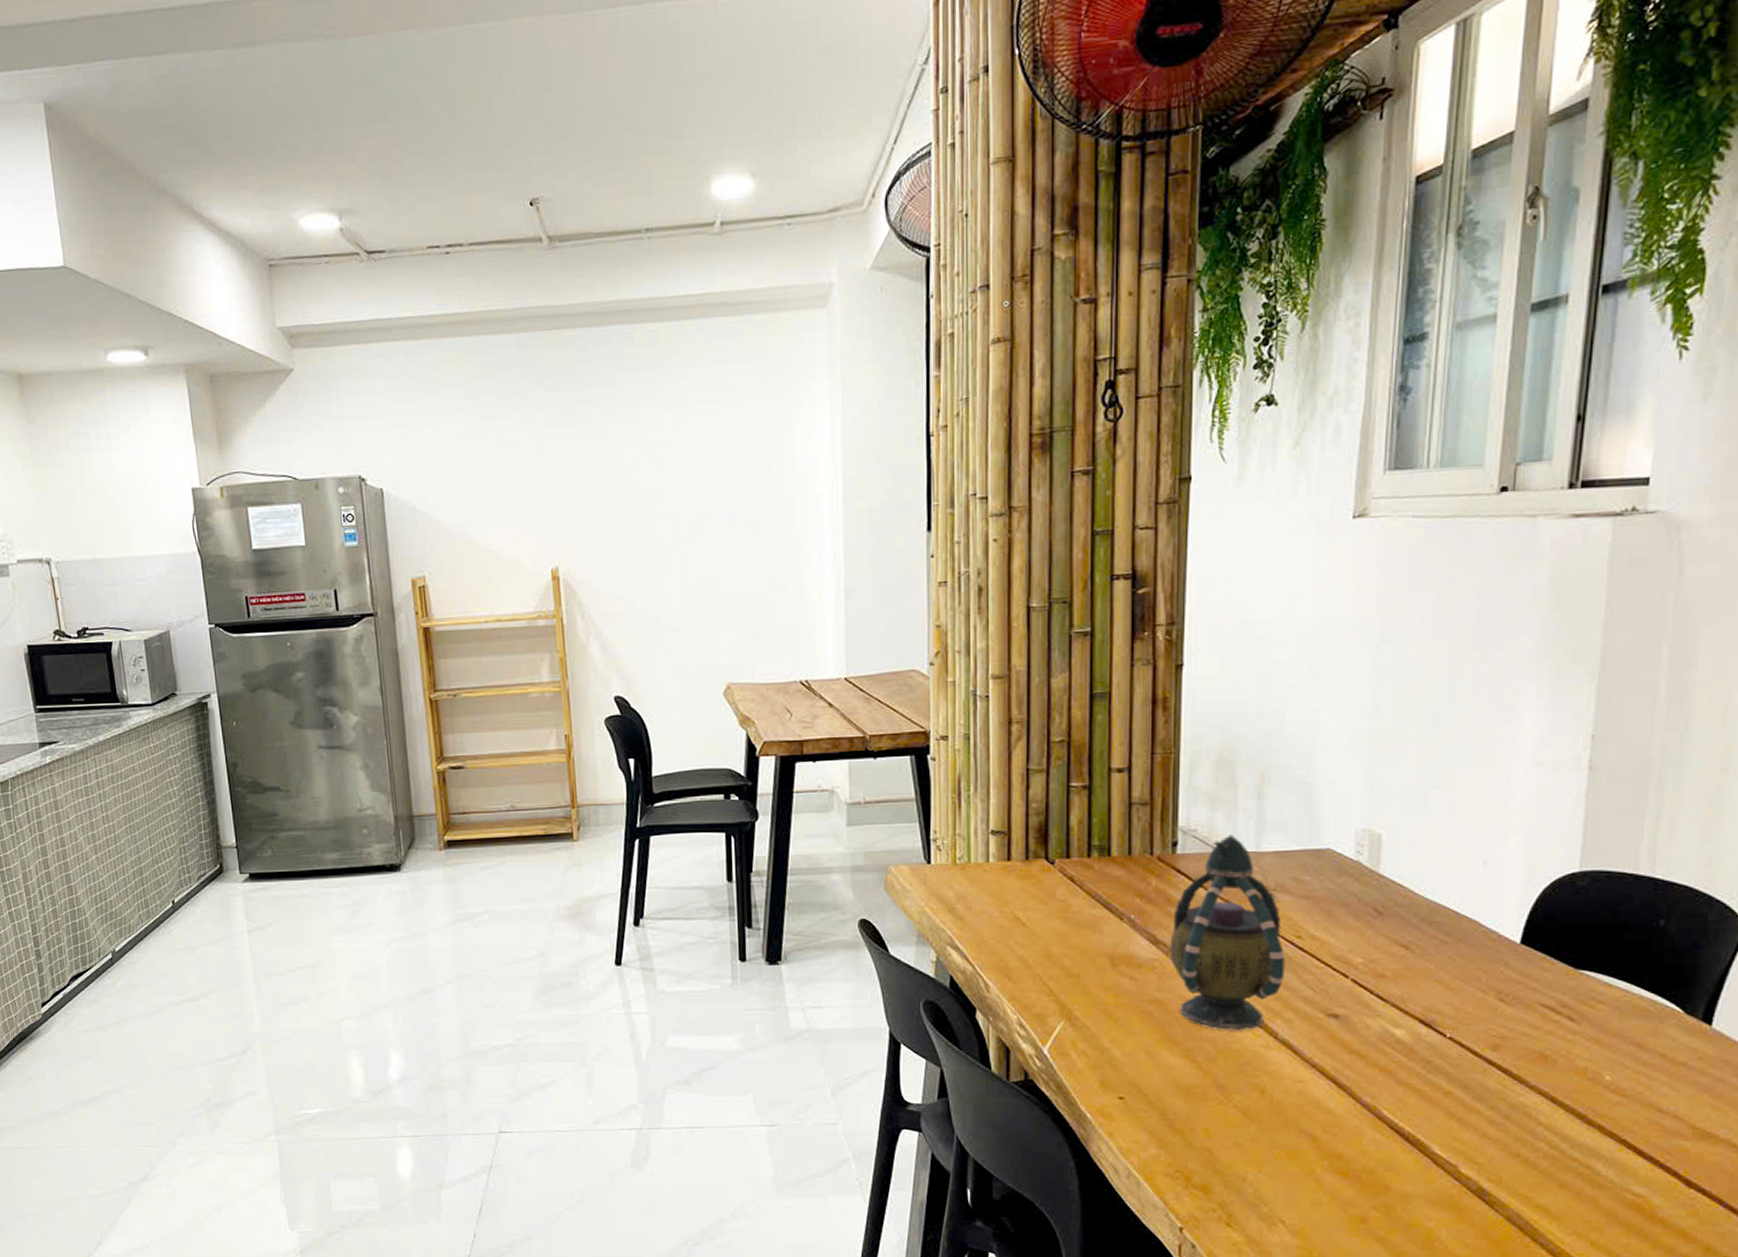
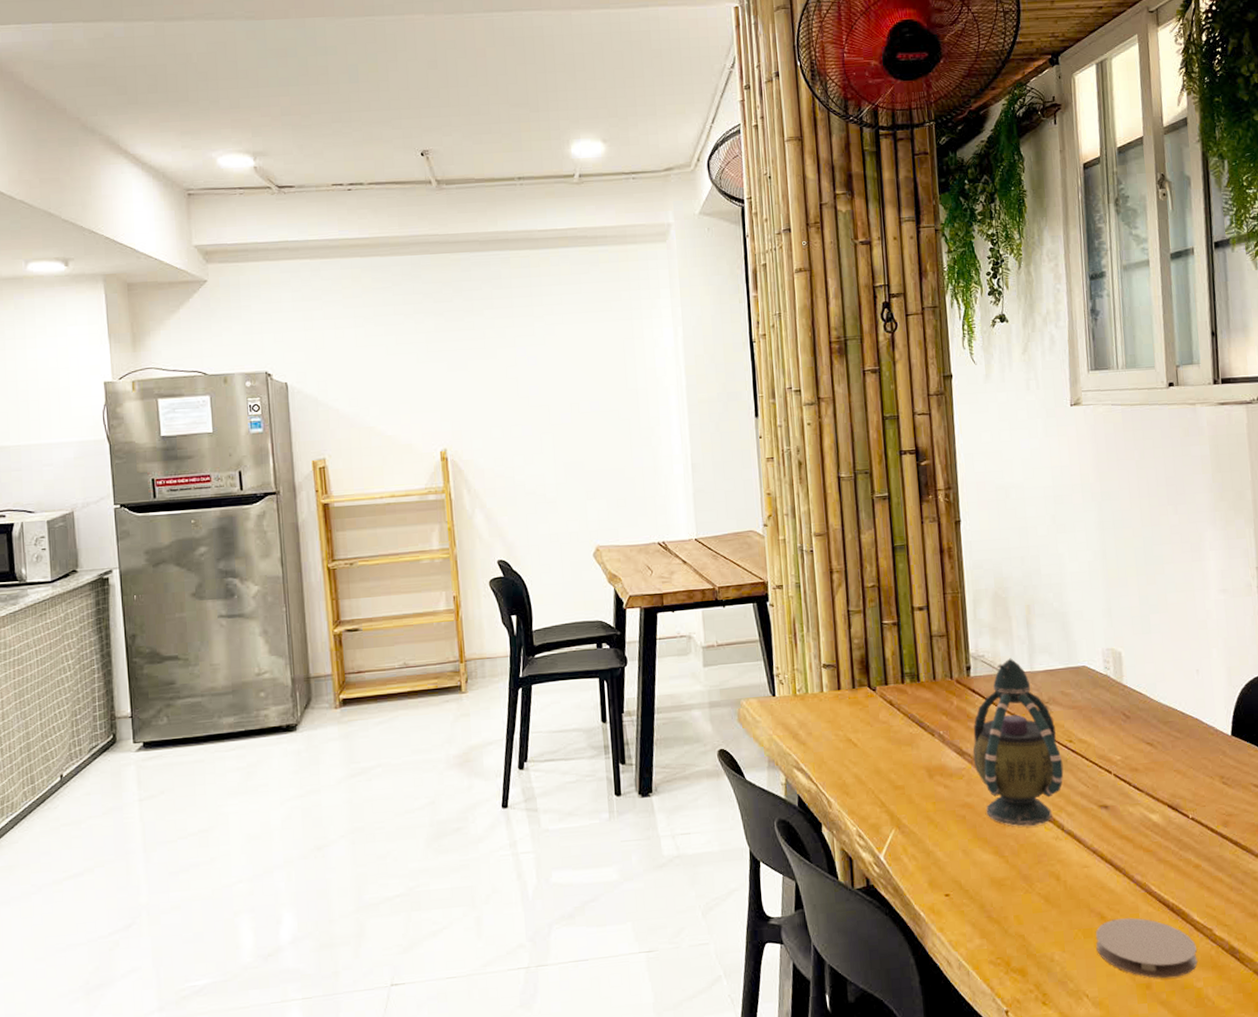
coaster: none [1302,1143,1433,1214] -> present [1095,917,1198,979]

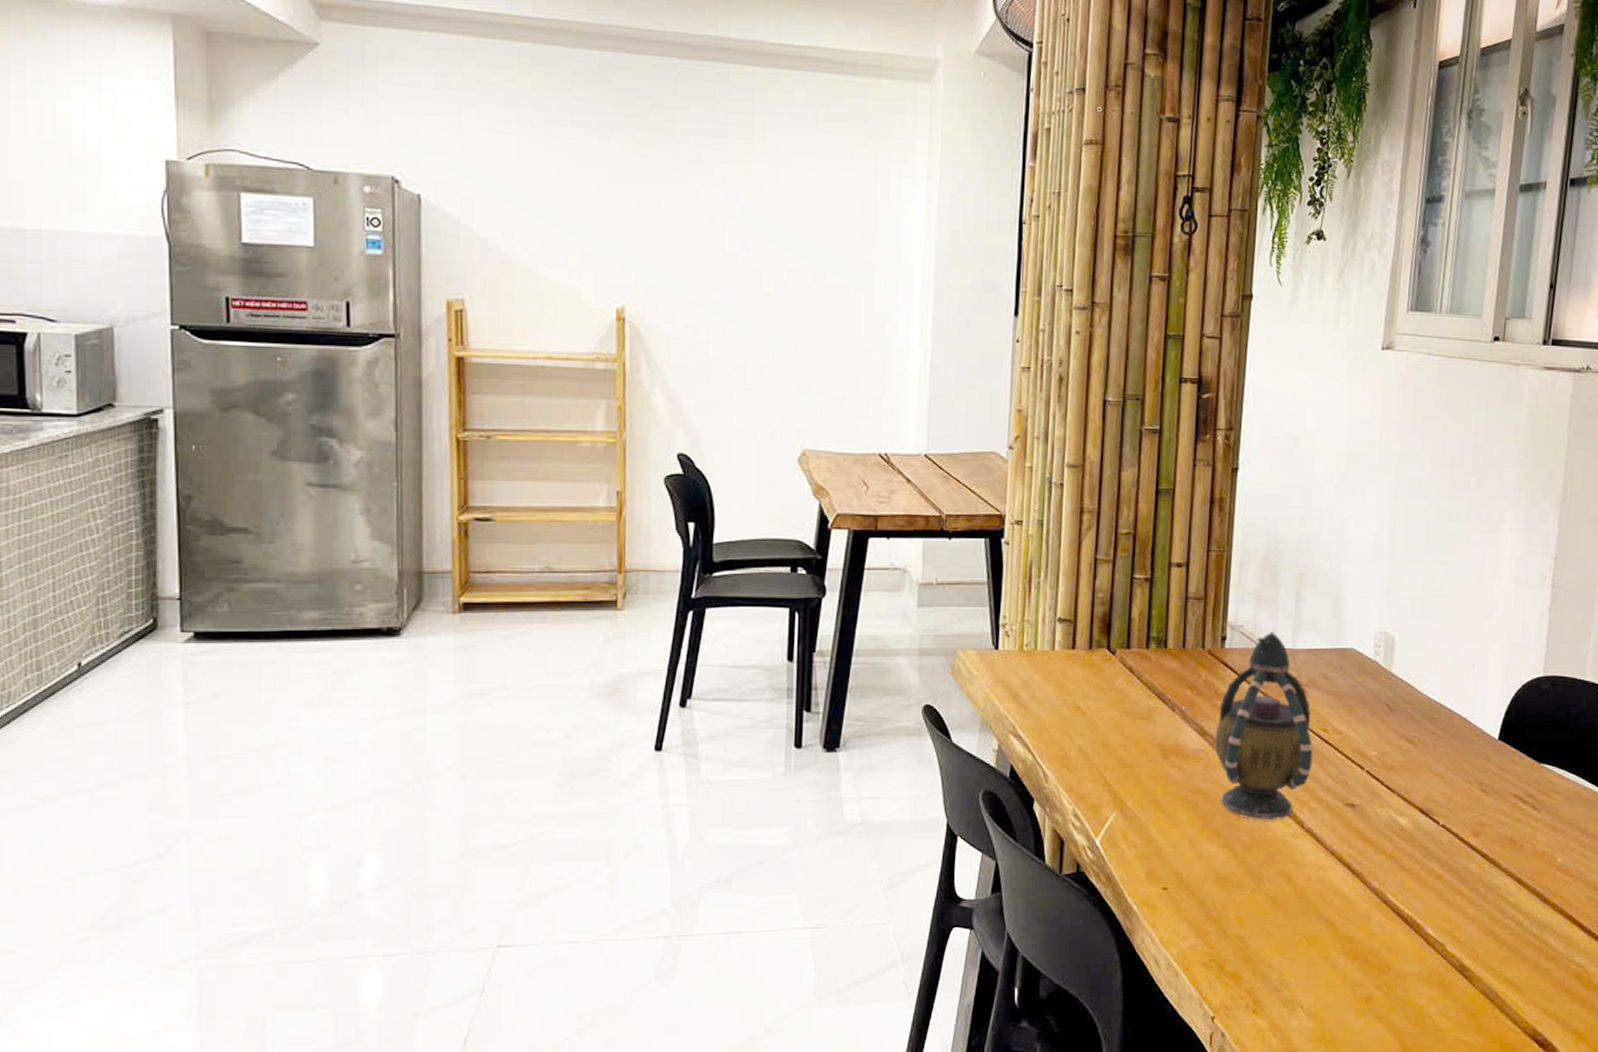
coaster: present [1095,917,1198,979] -> none [1319,927,1425,993]

